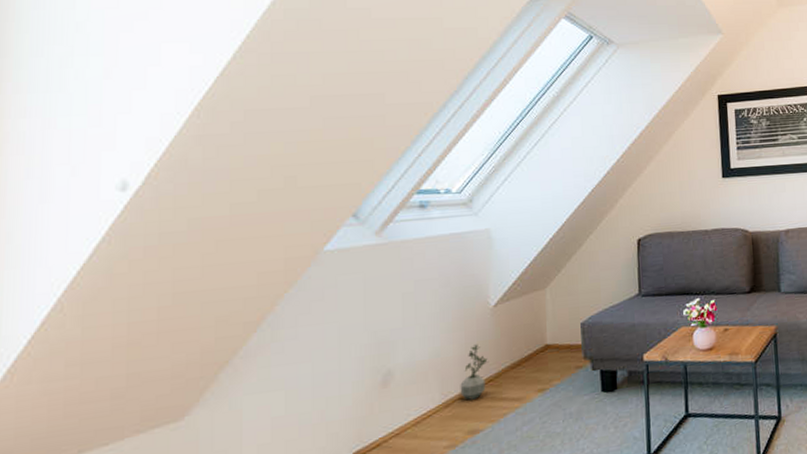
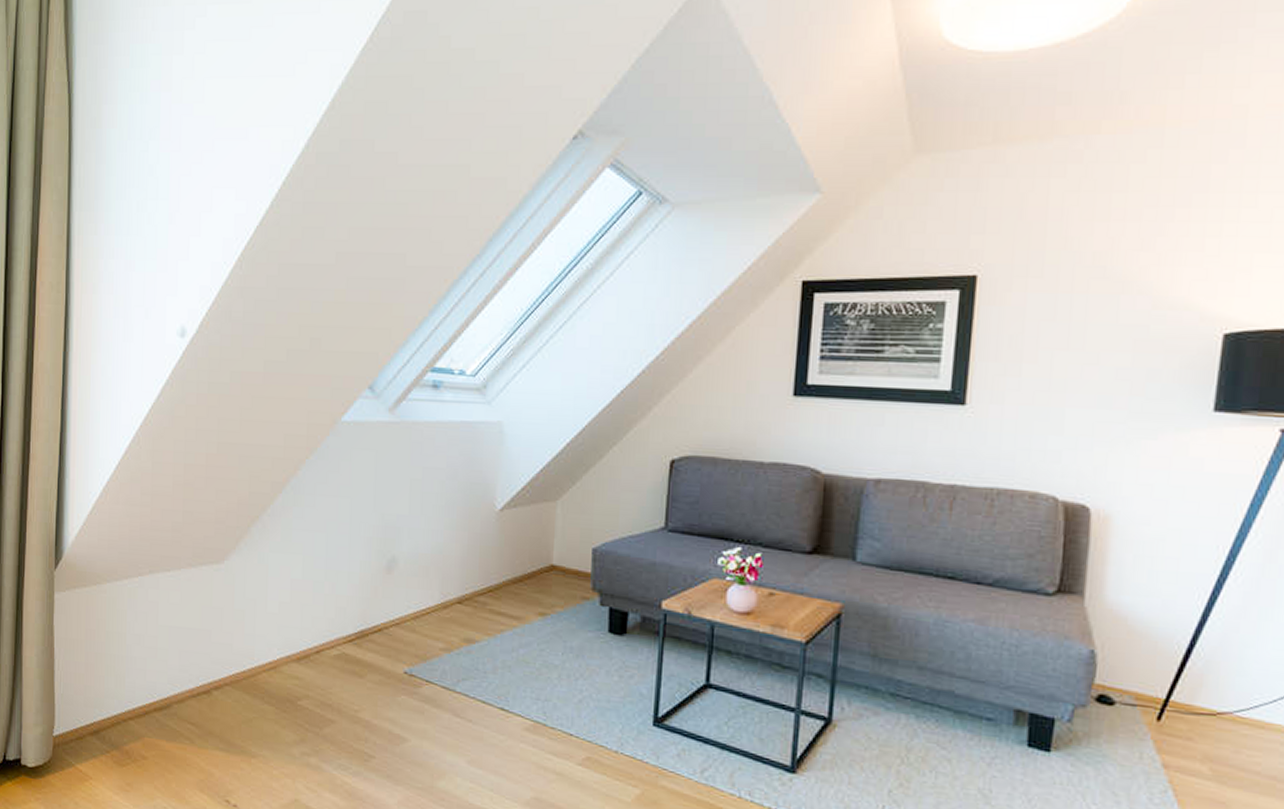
potted plant: present [460,344,489,400] -> none [459,548,491,607]

